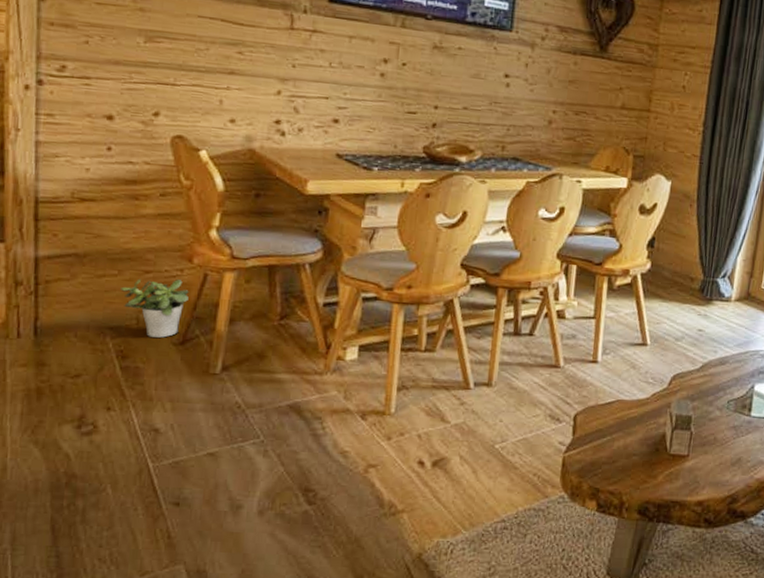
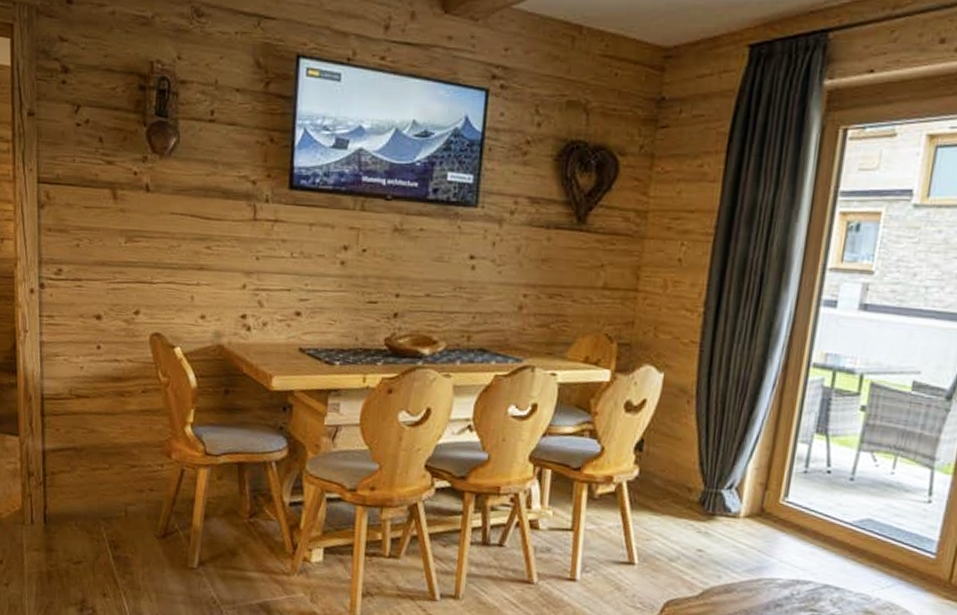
potted plant: present [121,278,189,338] -> none [111,472,169,531]

